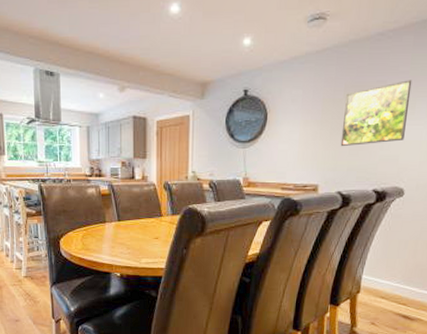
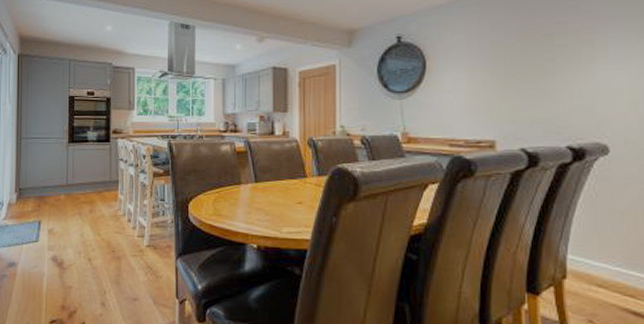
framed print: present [340,80,412,147] -> none [518,20,600,96]

